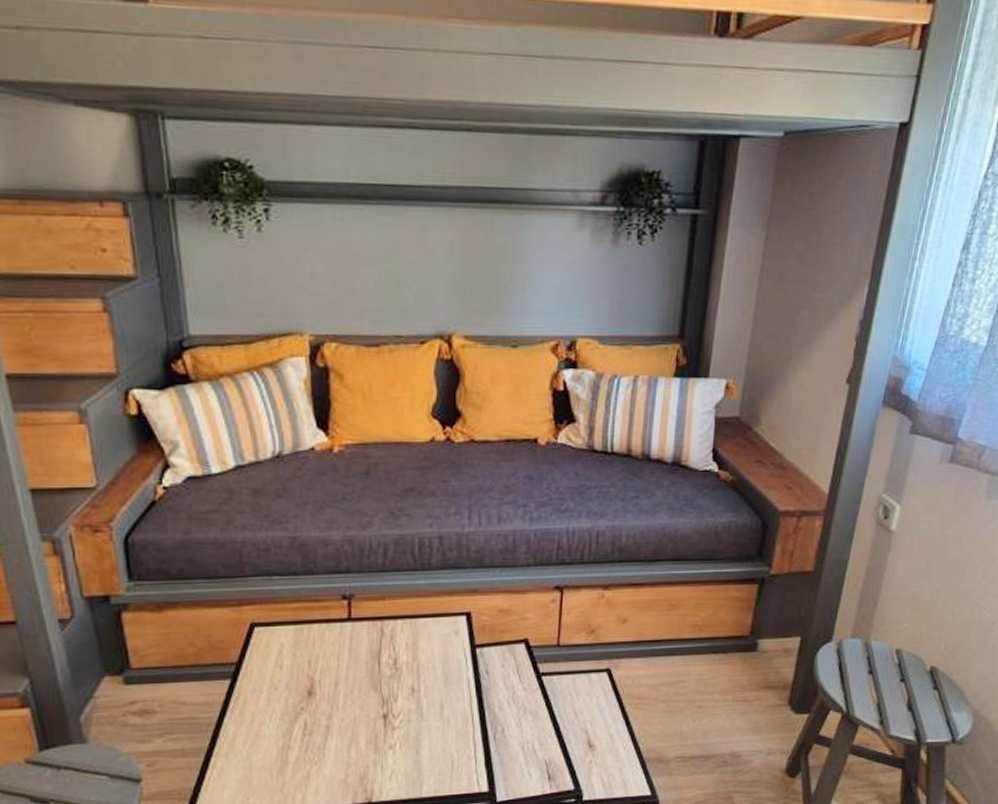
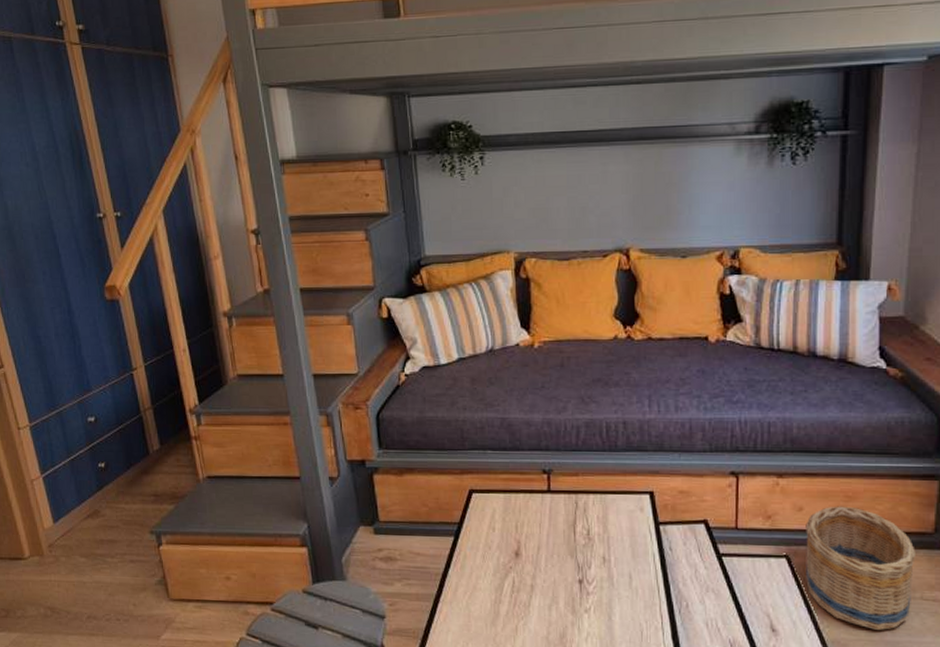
basket: none [625,615,732,735] -> present [806,506,915,630]

